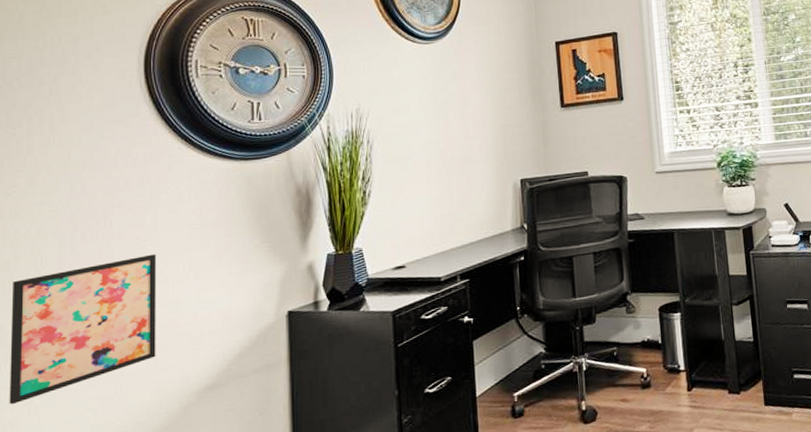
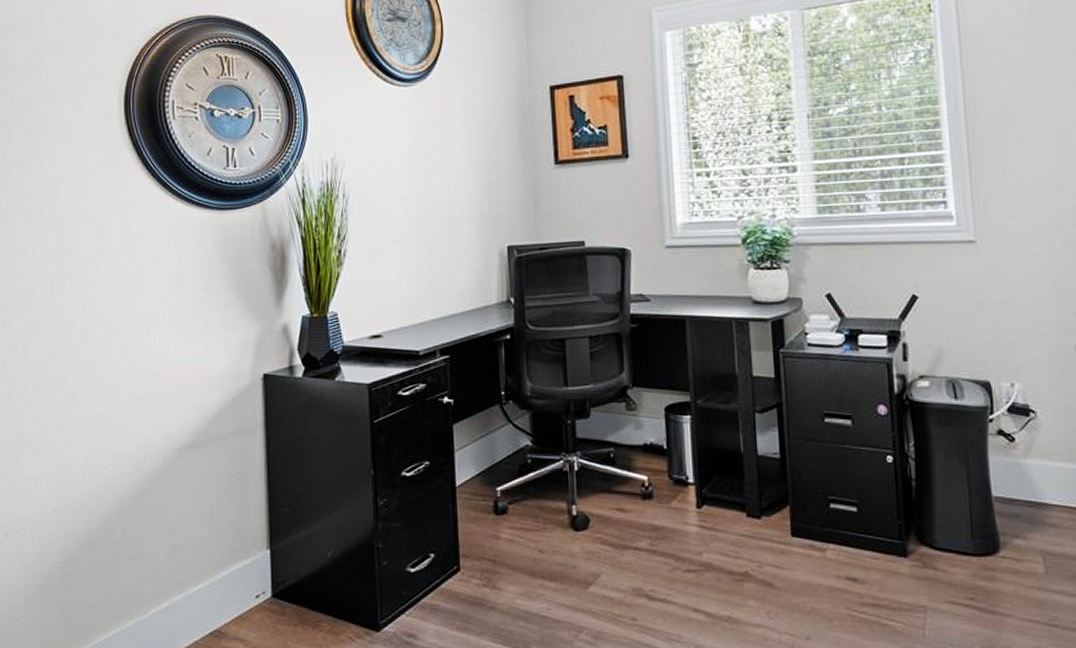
wall art: present [9,254,156,405] -> none [11,303,140,443]

